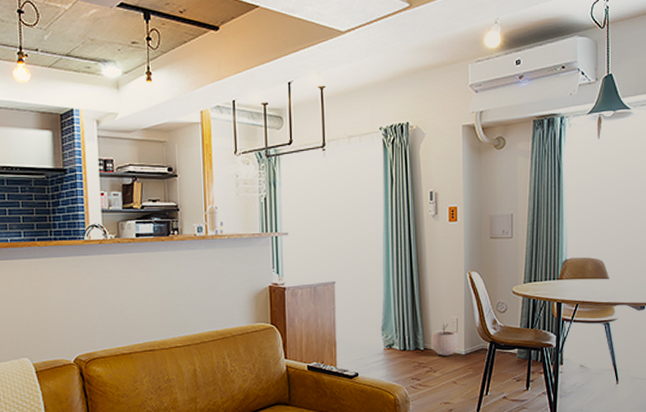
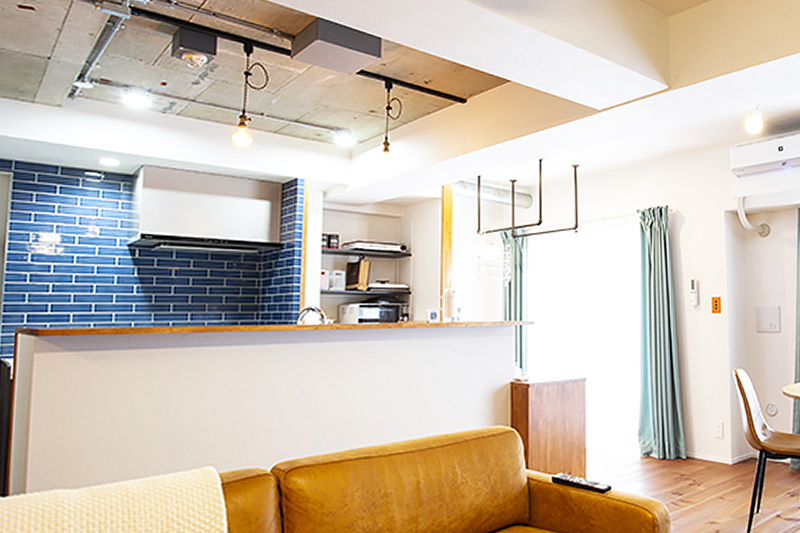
plant pot: present [431,323,458,356] -> none [694,427,725,466]

